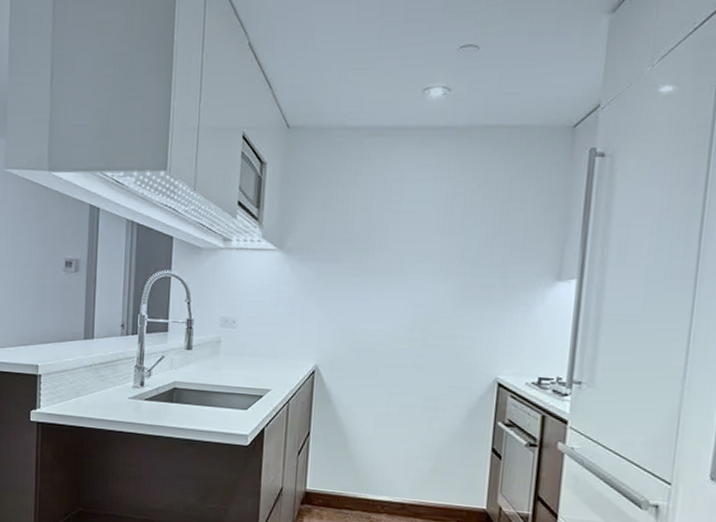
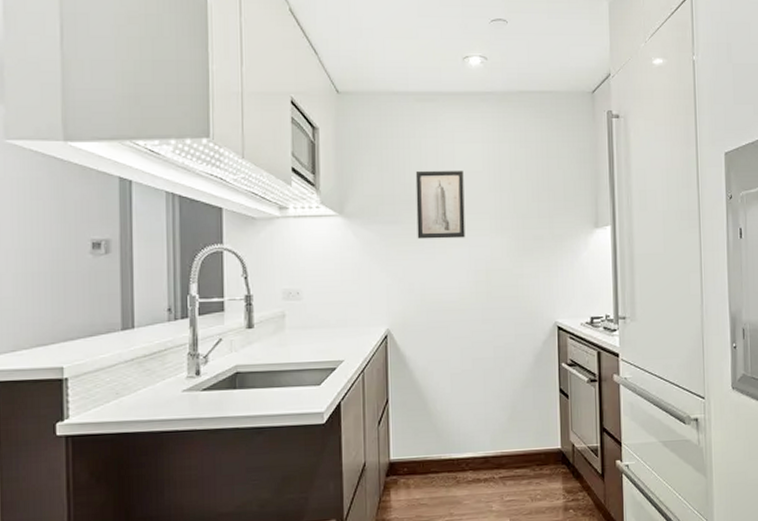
wall art: none [354,210,411,281] -> present [415,171,465,239]

